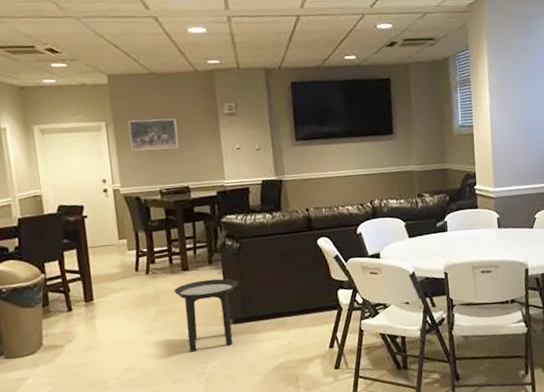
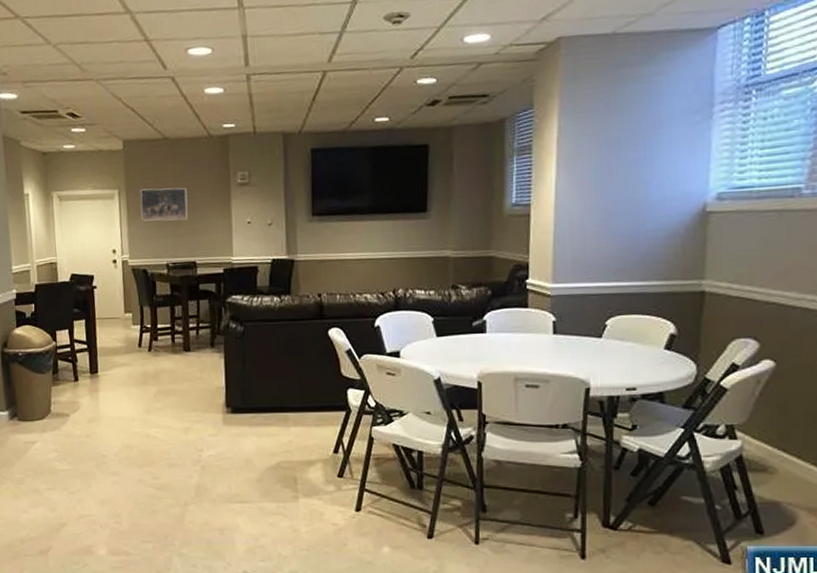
side table: present [174,278,238,352] -> none [174,362,239,438]

